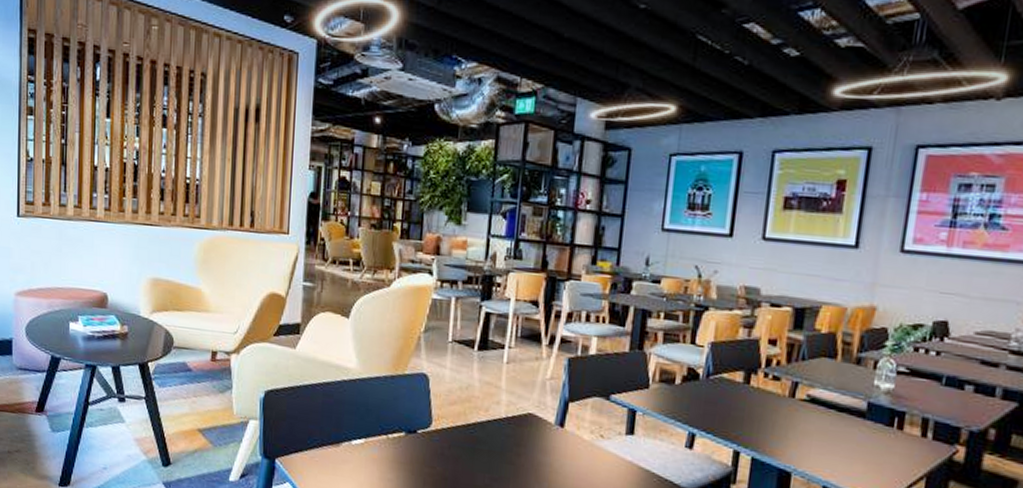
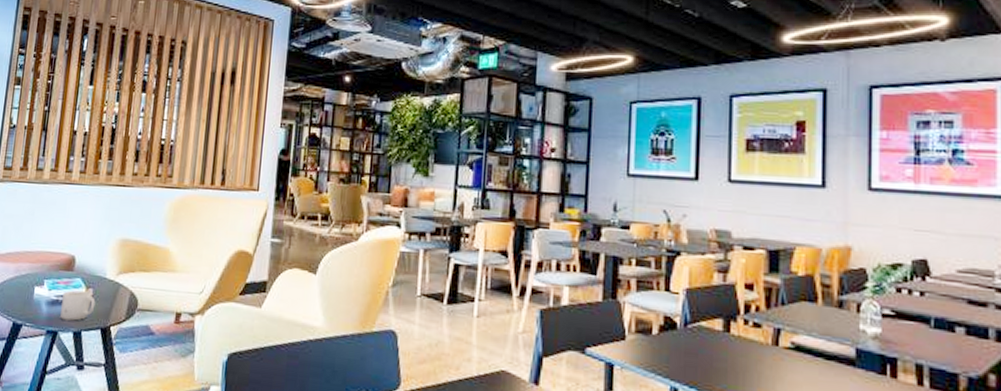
mug: none [97,327,131,356] -> present [59,290,96,321]

